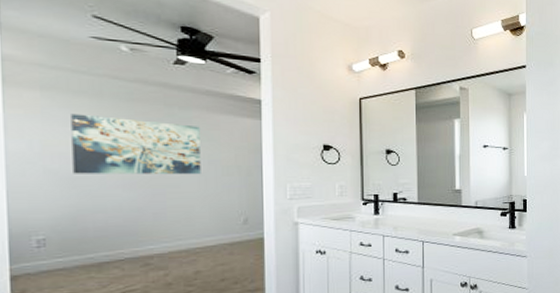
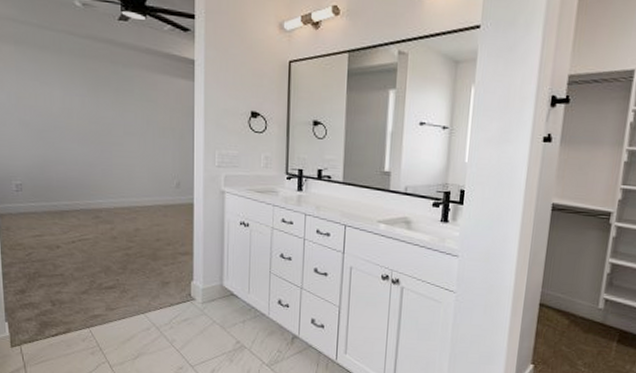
wall art: present [71,113,201,174] -> none [37,68,141,134]

